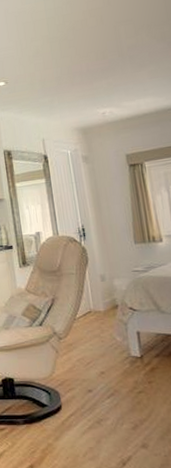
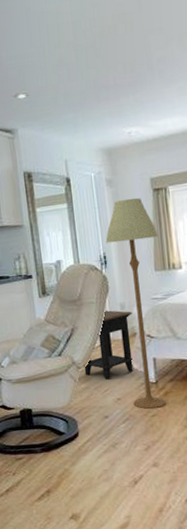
side table: none [65,281,117,352] -> present [84,310,134,380]
floor lamp: none [83,173,153,385] -> present [105,198,166,409]

